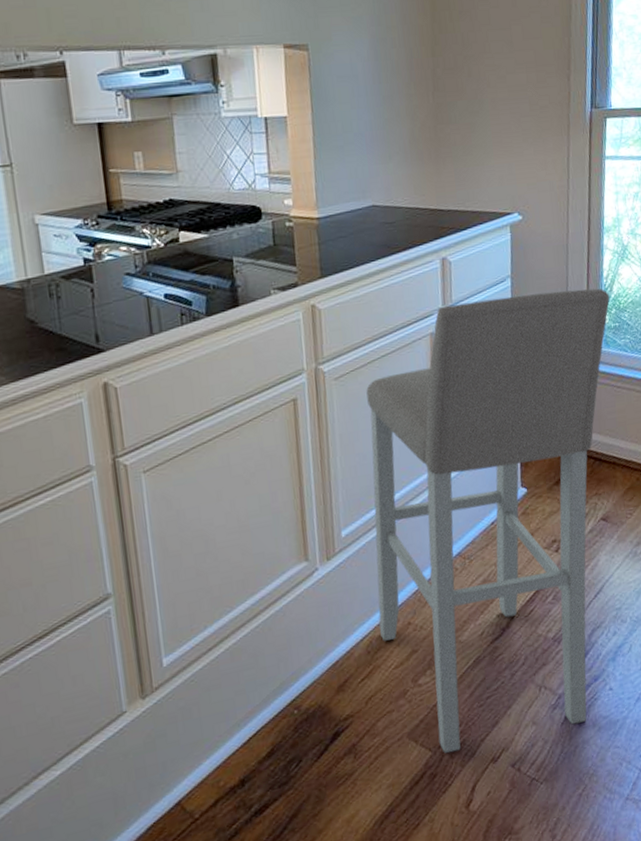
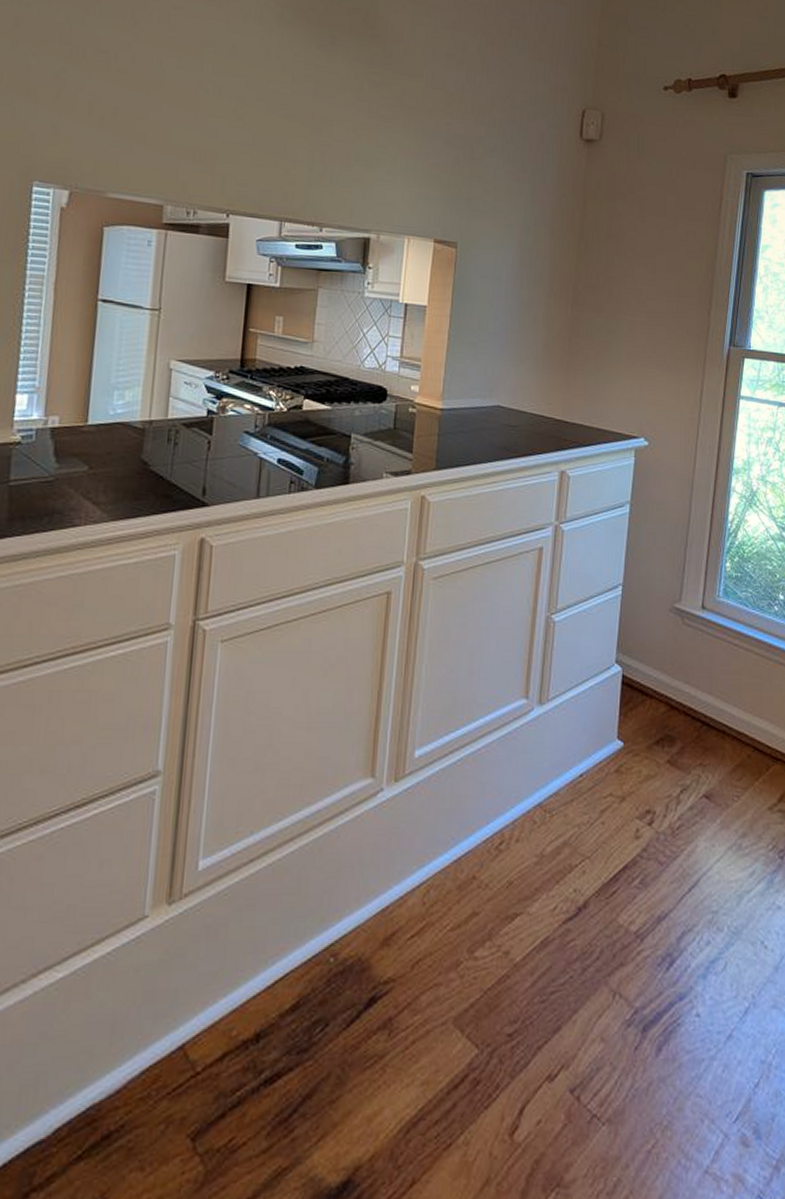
bar stool: present [366,288,610,753] -> none [439,521,734,1056]

